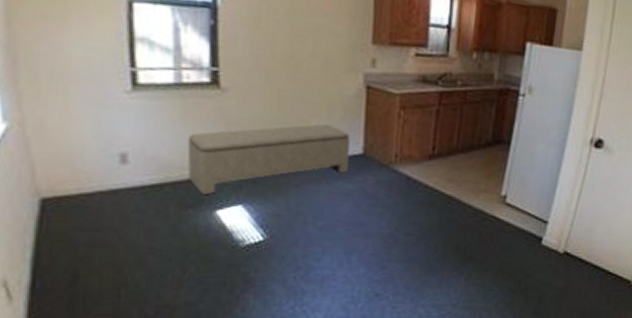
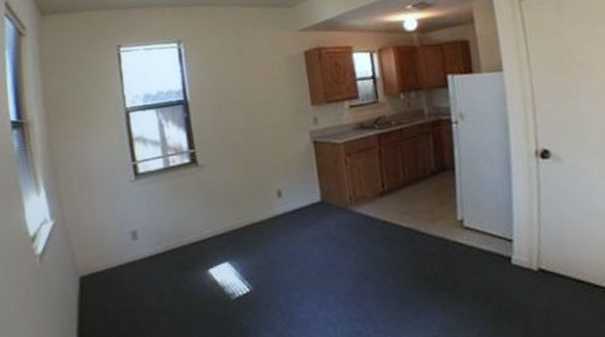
bench: present [187,123,350,196] -> none [179,179,311,258]

